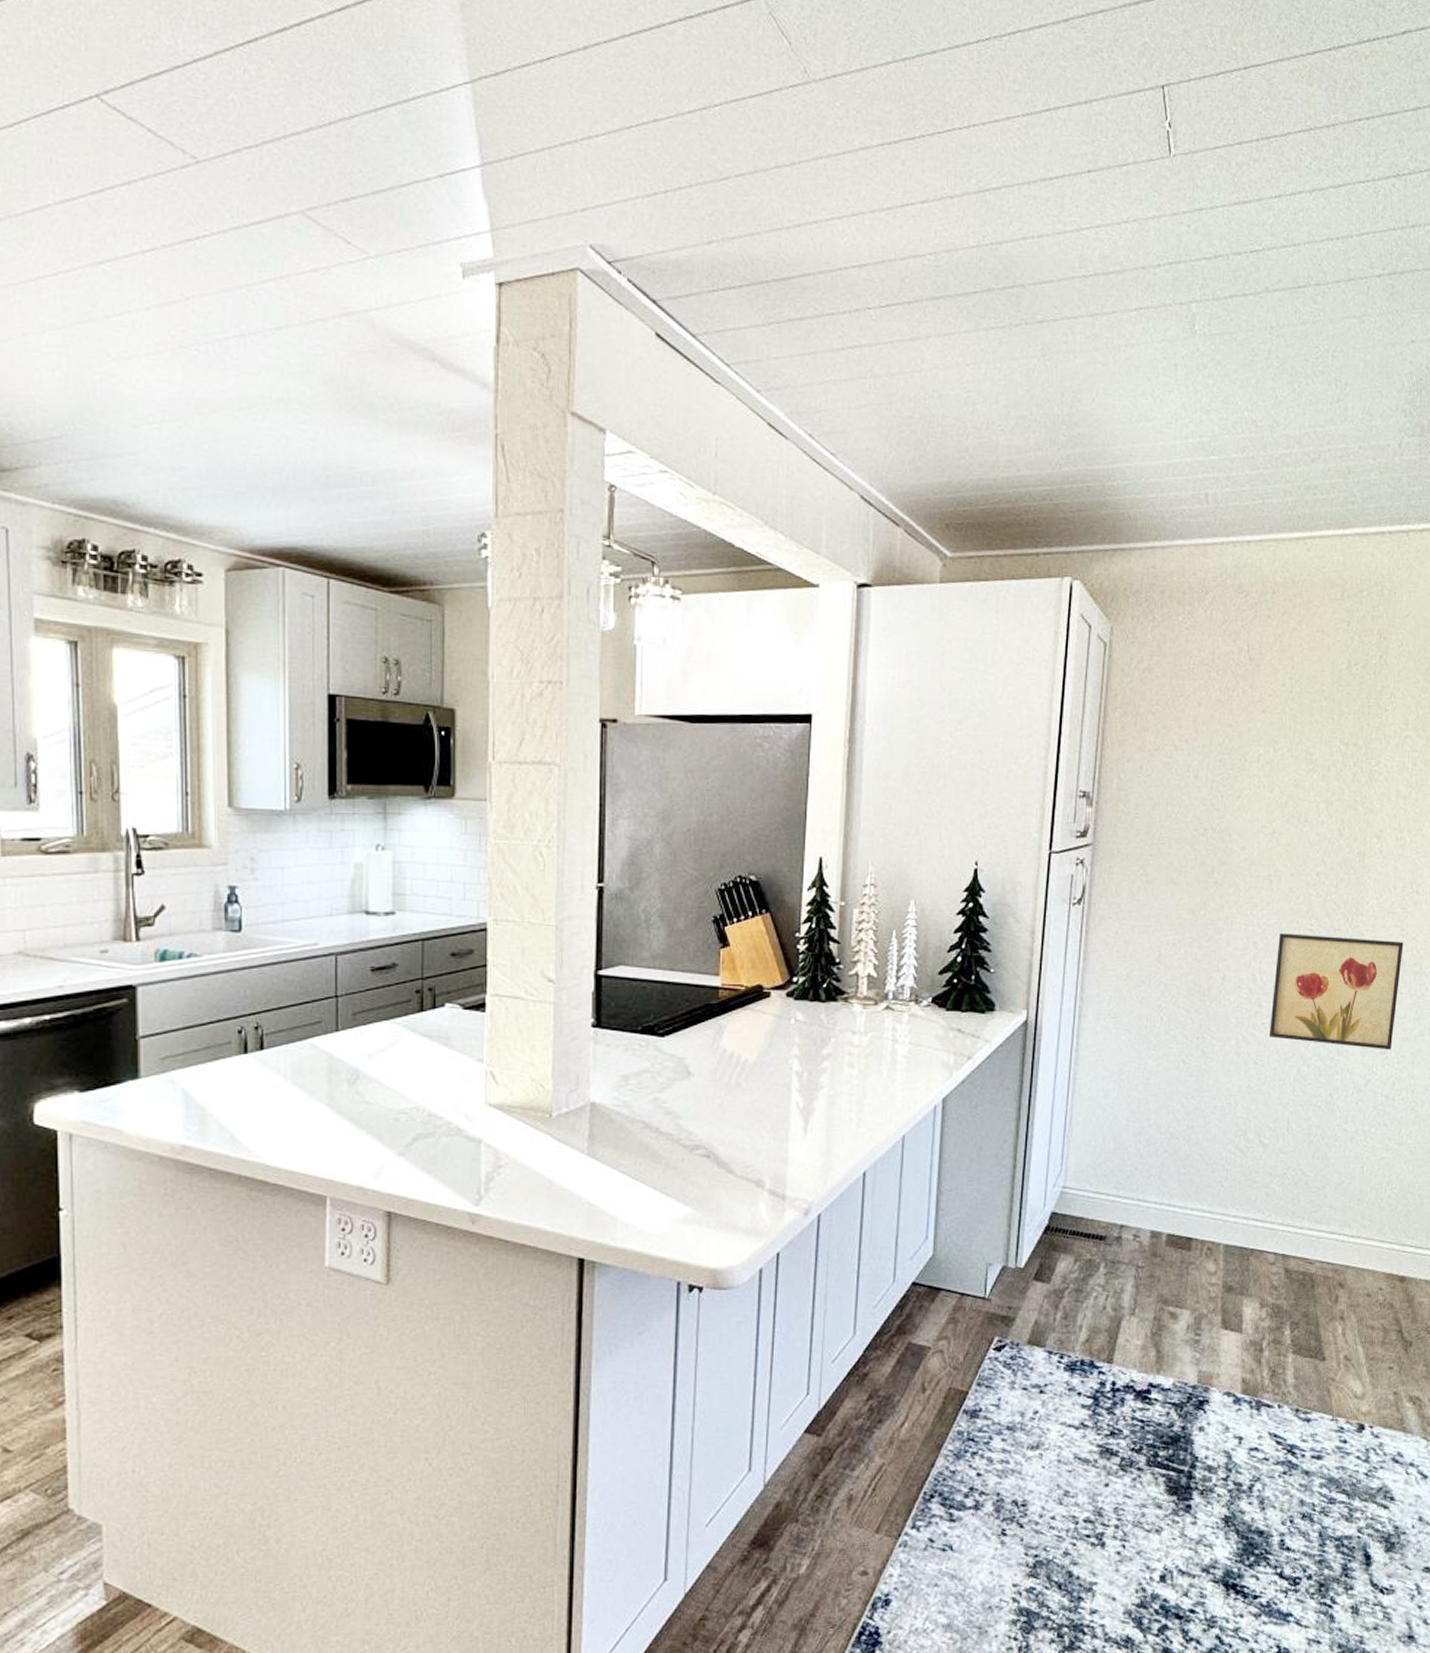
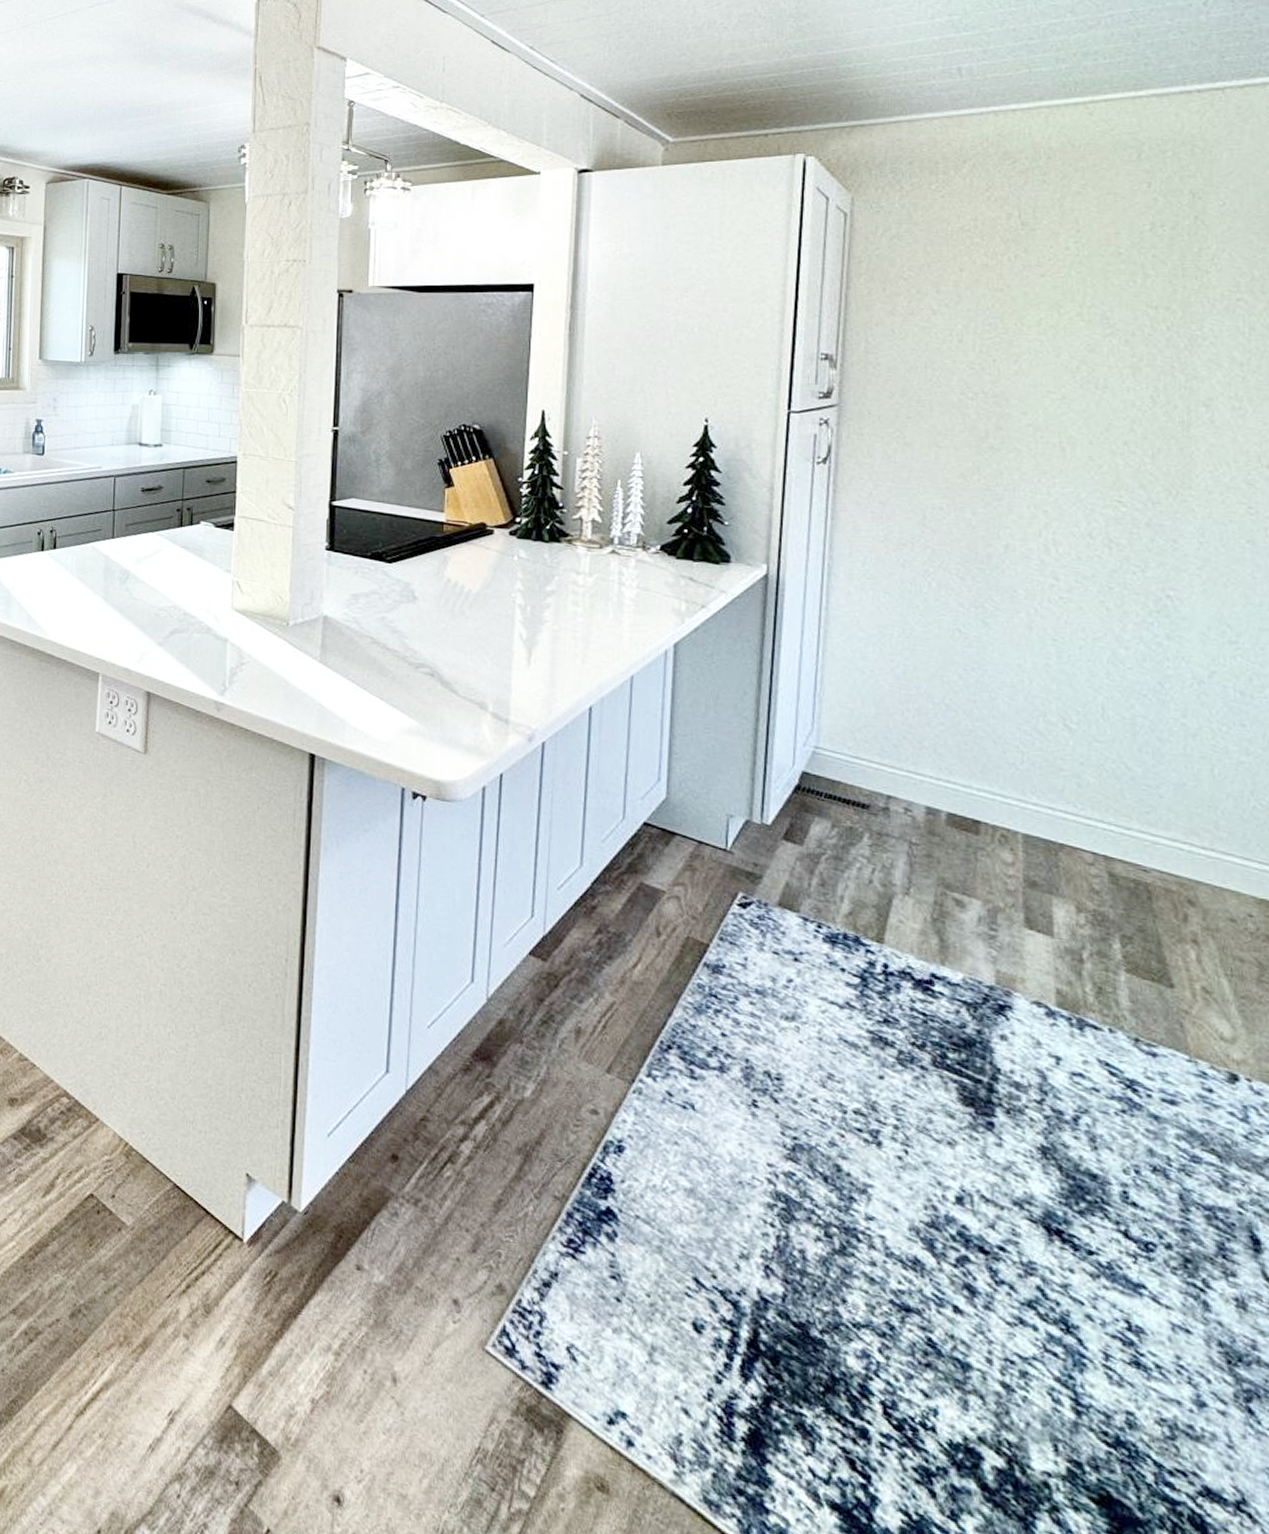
wall art: present [1268,933,1404,1050] -> none [1070,503,1253,641]

